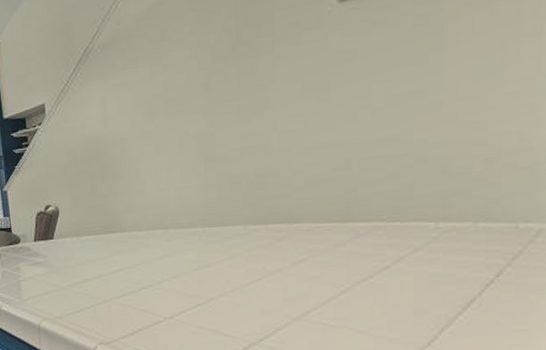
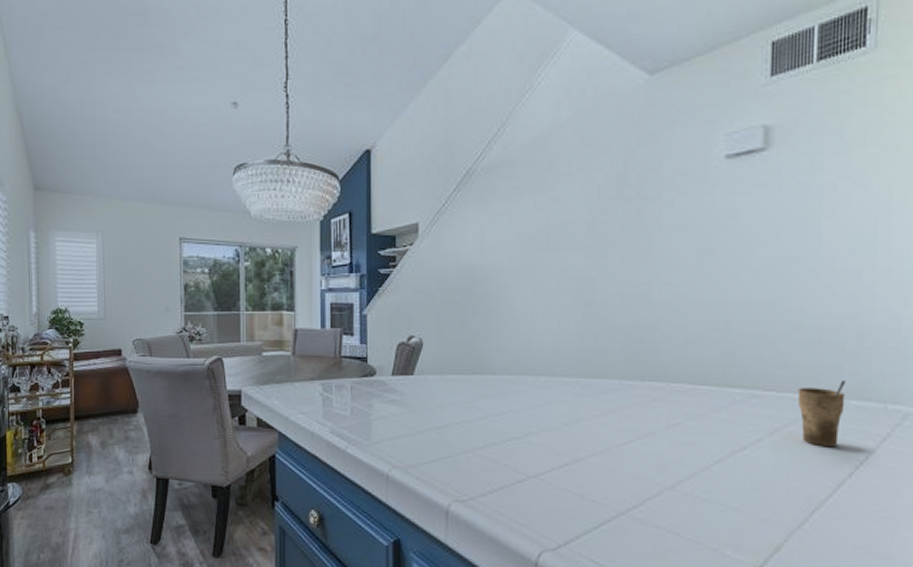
cup: none [423,205,473,269] -> present [797,381,846,448]

